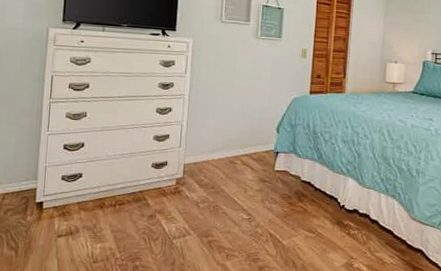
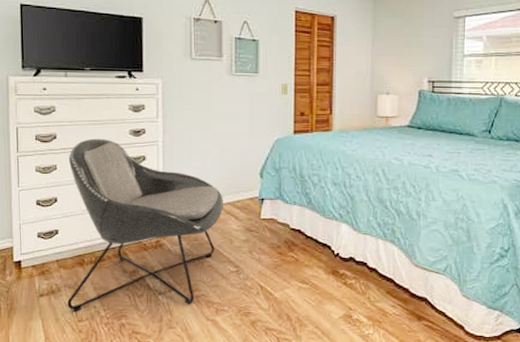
lounge chair: none [84,89,241,253] -> present [67,138,223,312]

